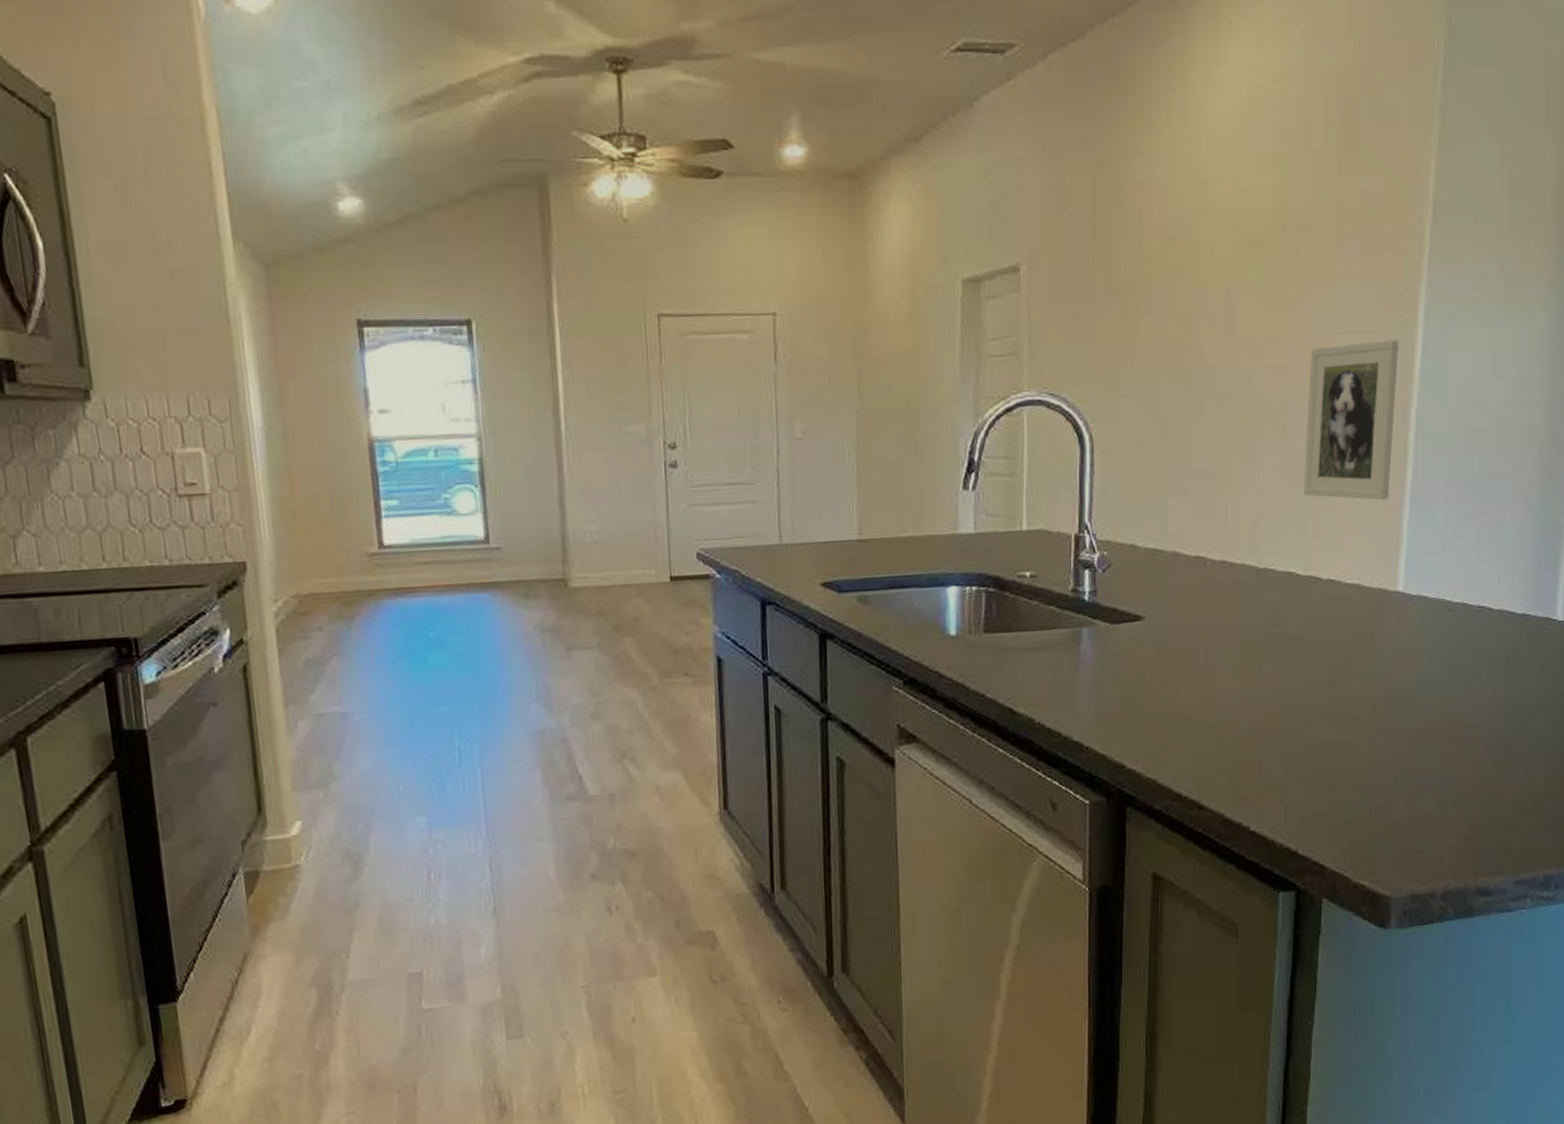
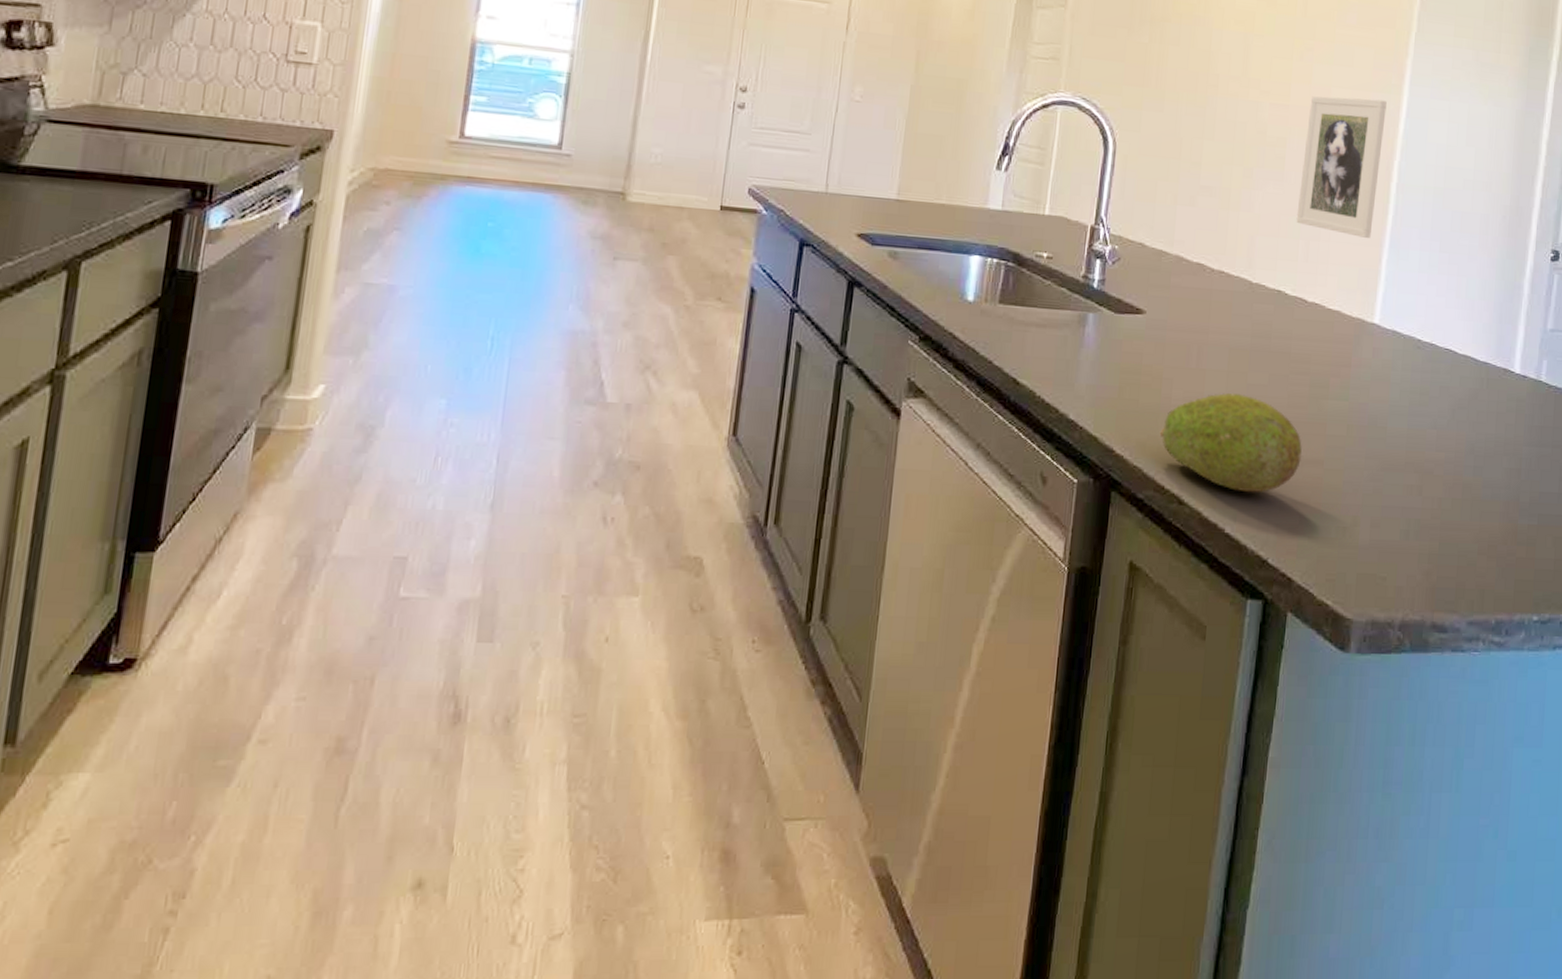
fruit: none [1171,688,1326,788] -> present [1159,393,1302,493]

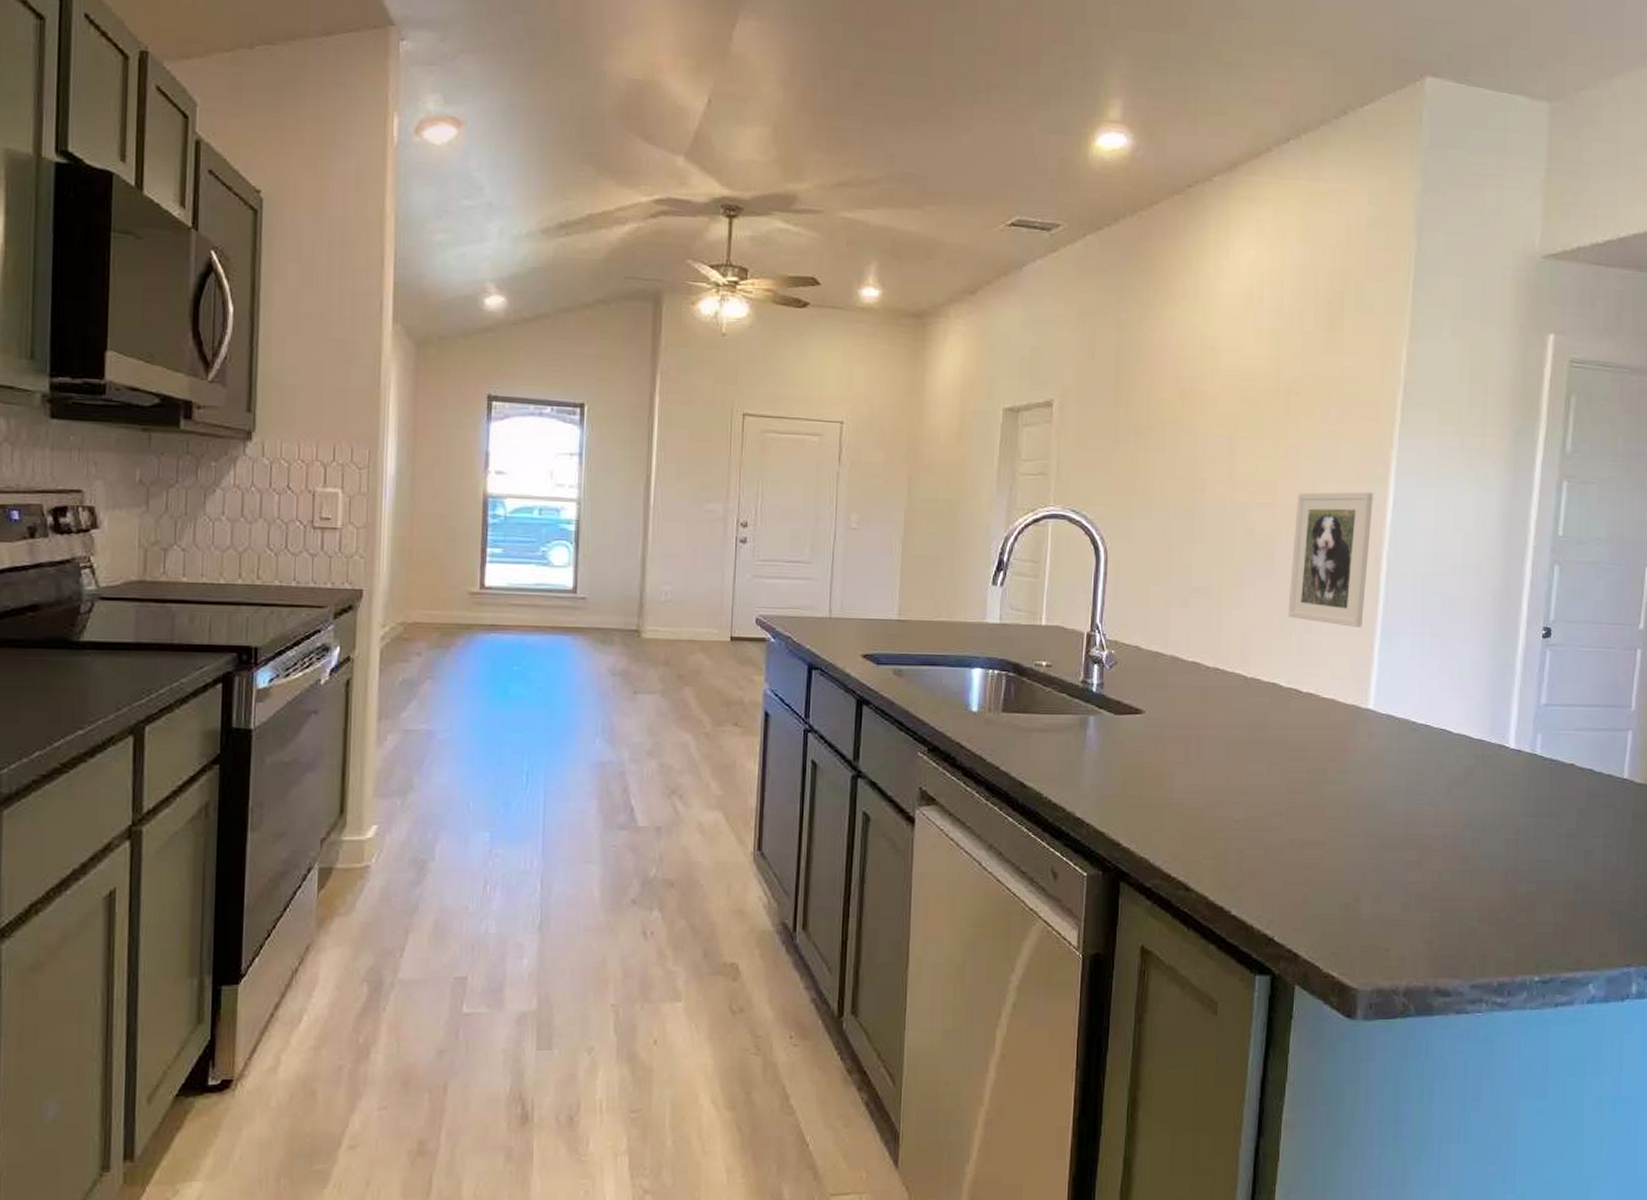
fruit: present [1159,393,1302,493] -> none [1163,784,1303,876]

